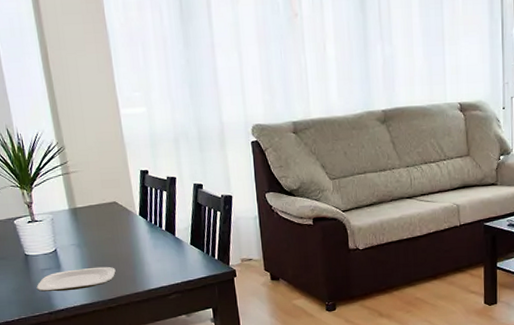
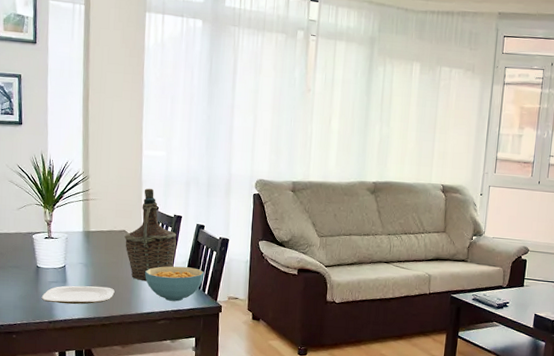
bottle: none [116,151,176,255] -> present [124,188,177,281]
cereal bowl: none [145,232,212,272] -> present [145,266,205,302]

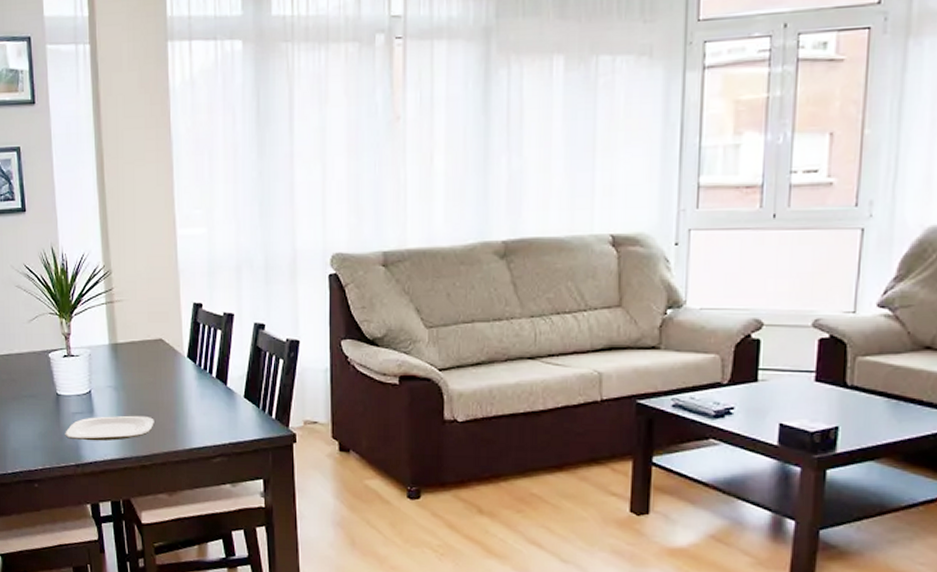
bottle: present [124,188,177,281] -> none [161,280,229,406]
cereal bowl: present [145,266,205,302] -> none [191,383,270,431]

